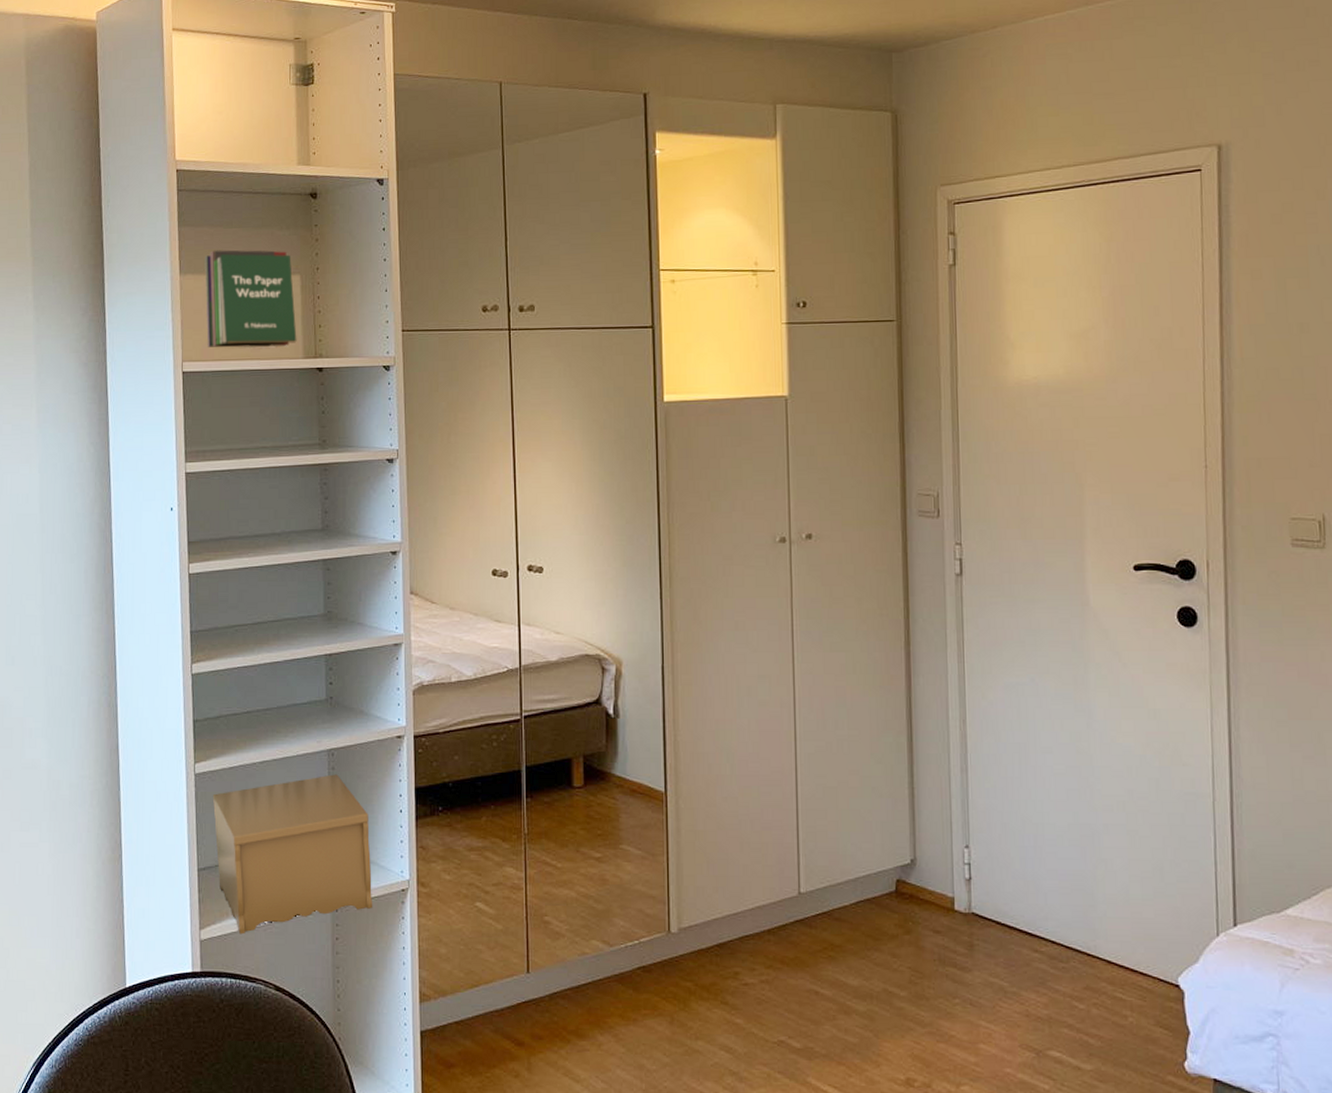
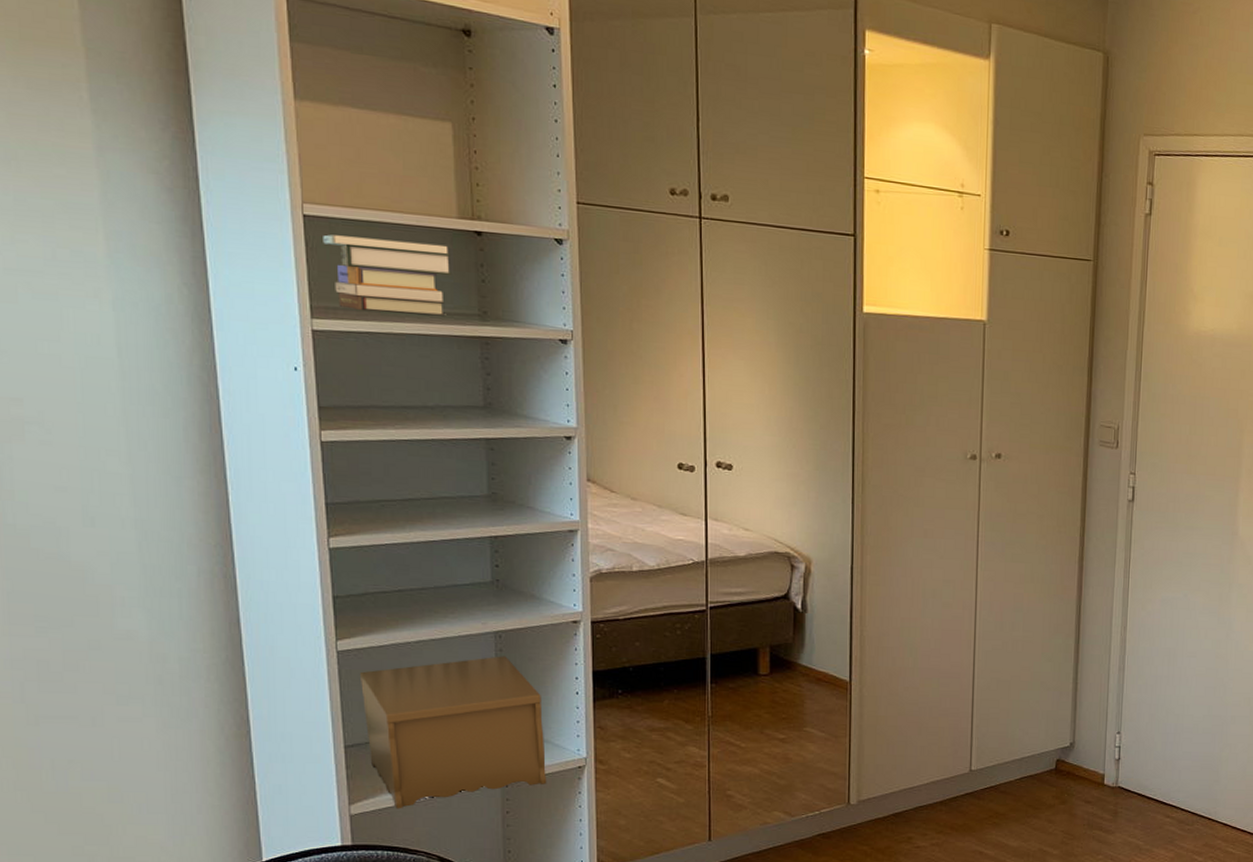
books: none [197,384,298,451] -> present [323,234,452,317]
books: present [205,250,297,348] -> none [327,77,449,202]

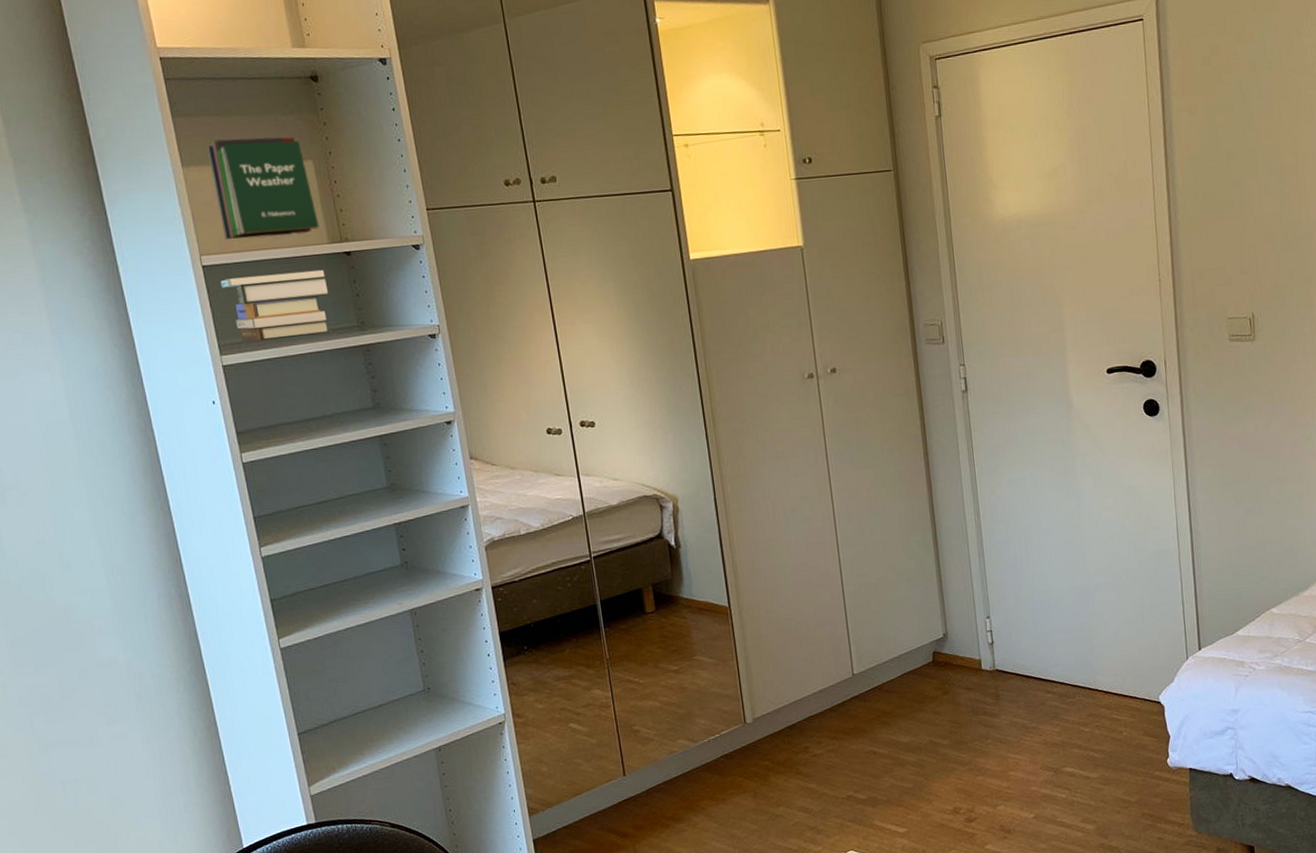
books: none [327,77,449,202] -> present [207,137,320,239]
decorative box: present [359,656,547,809] -> none [301,630,474,785]

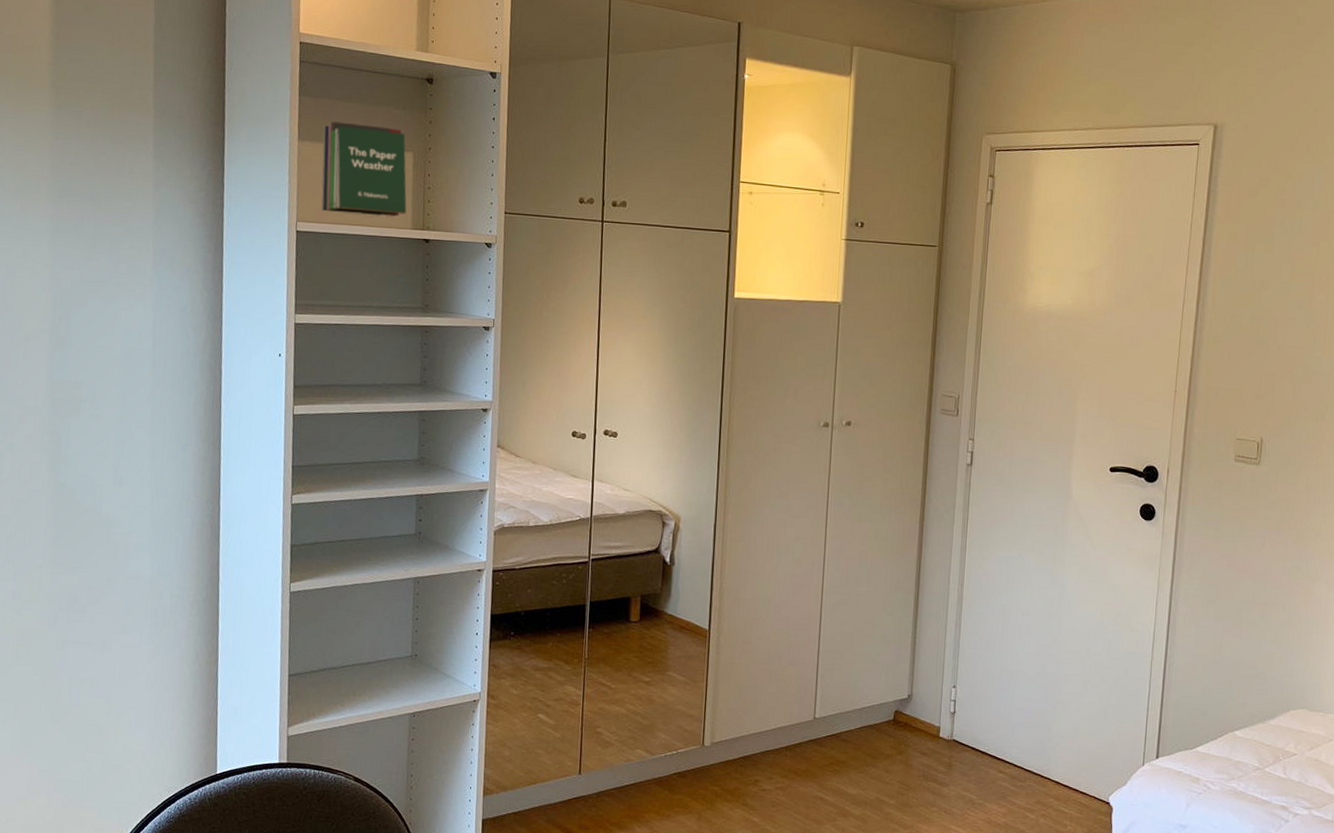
books: present [220,269,331,341] -> none [309,246,404,310]

